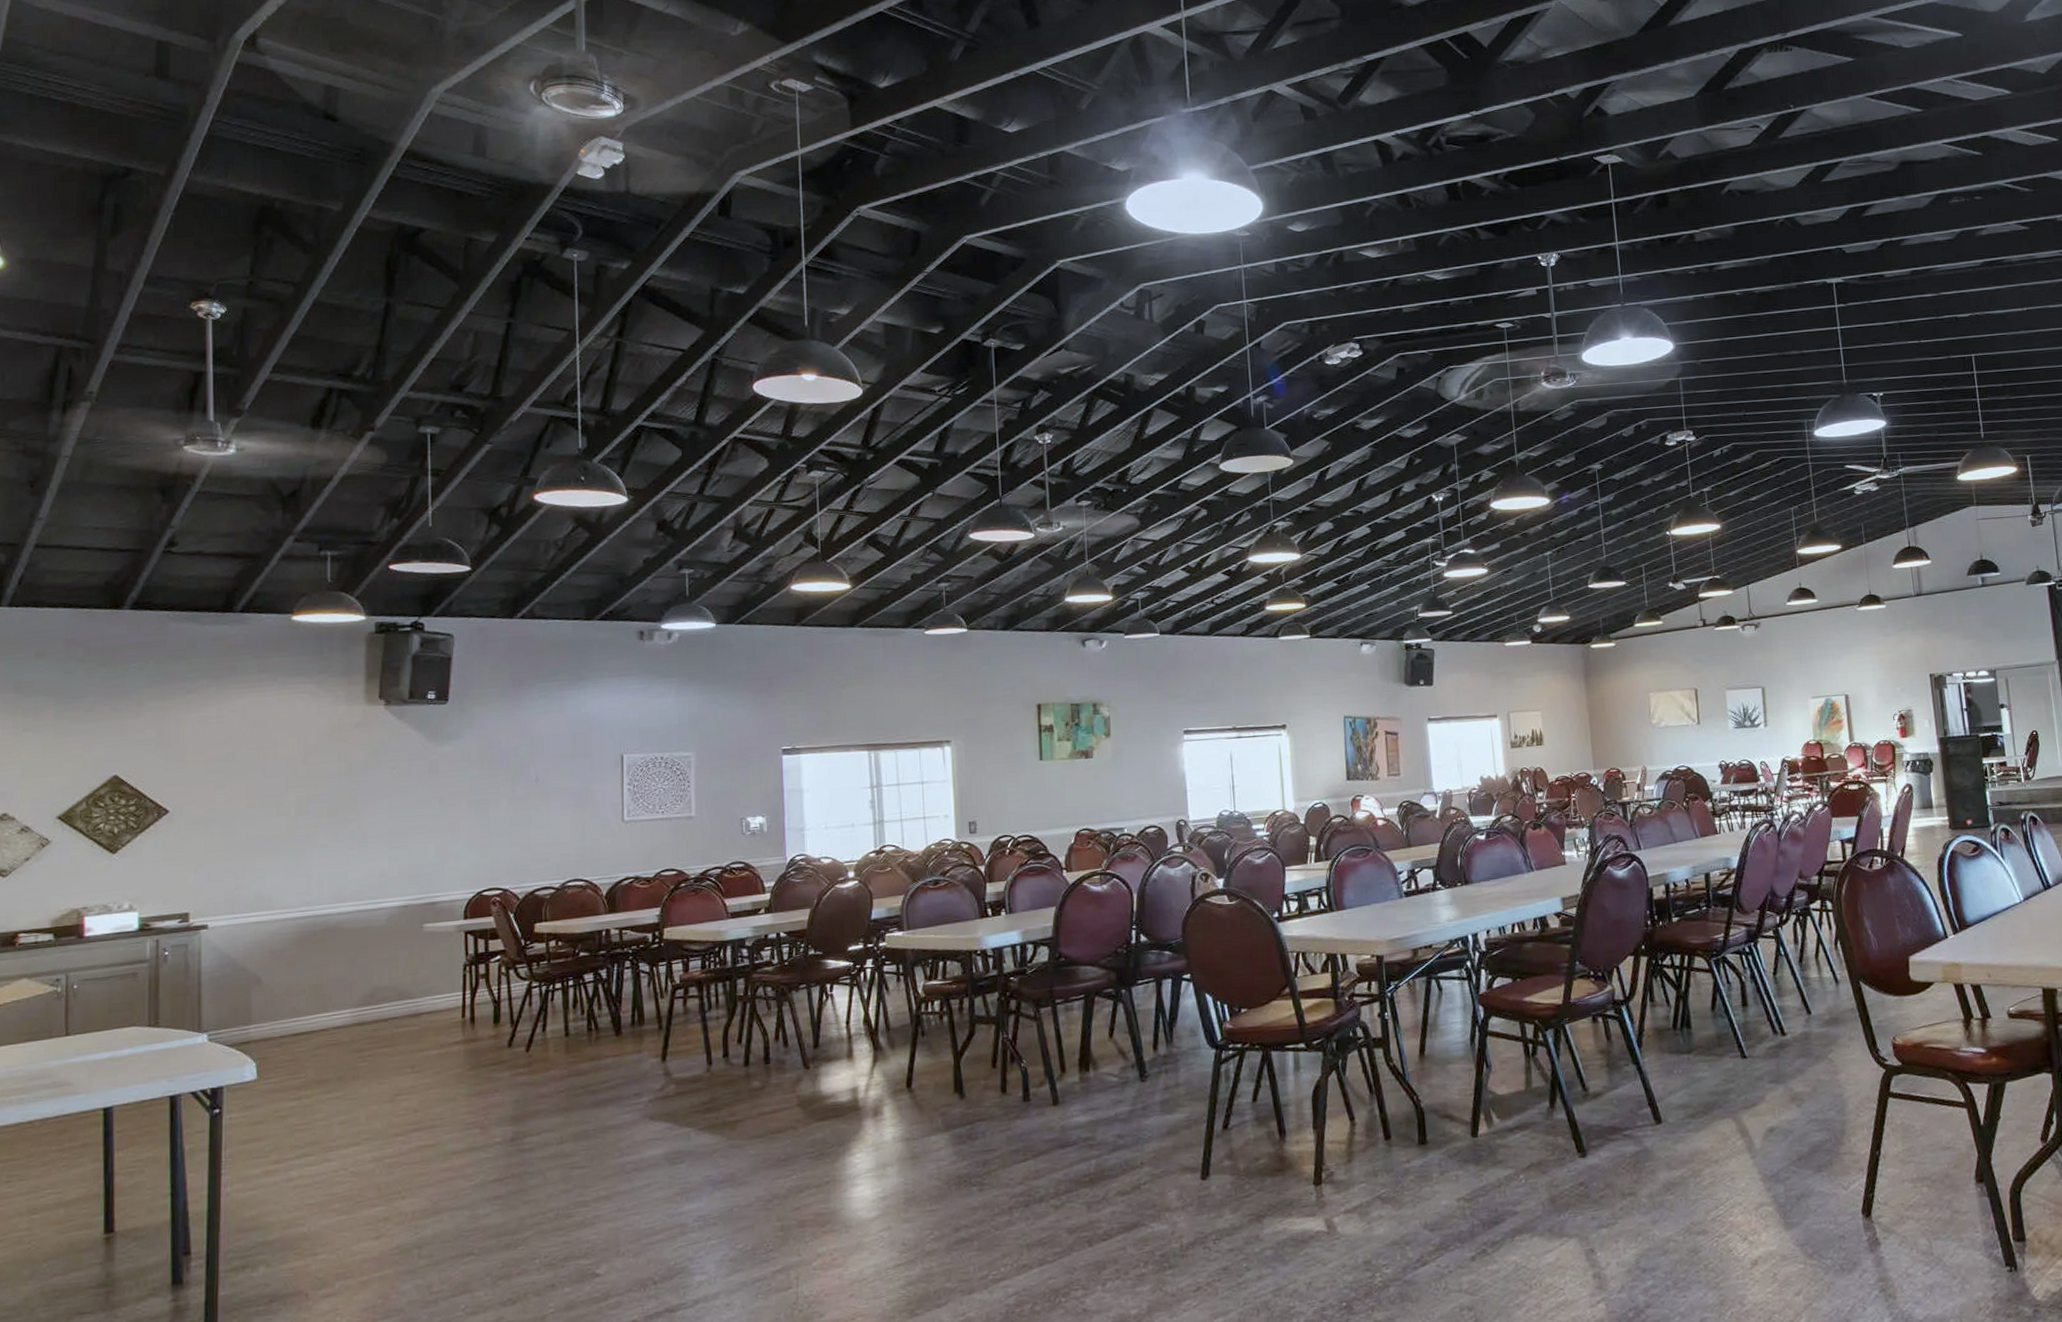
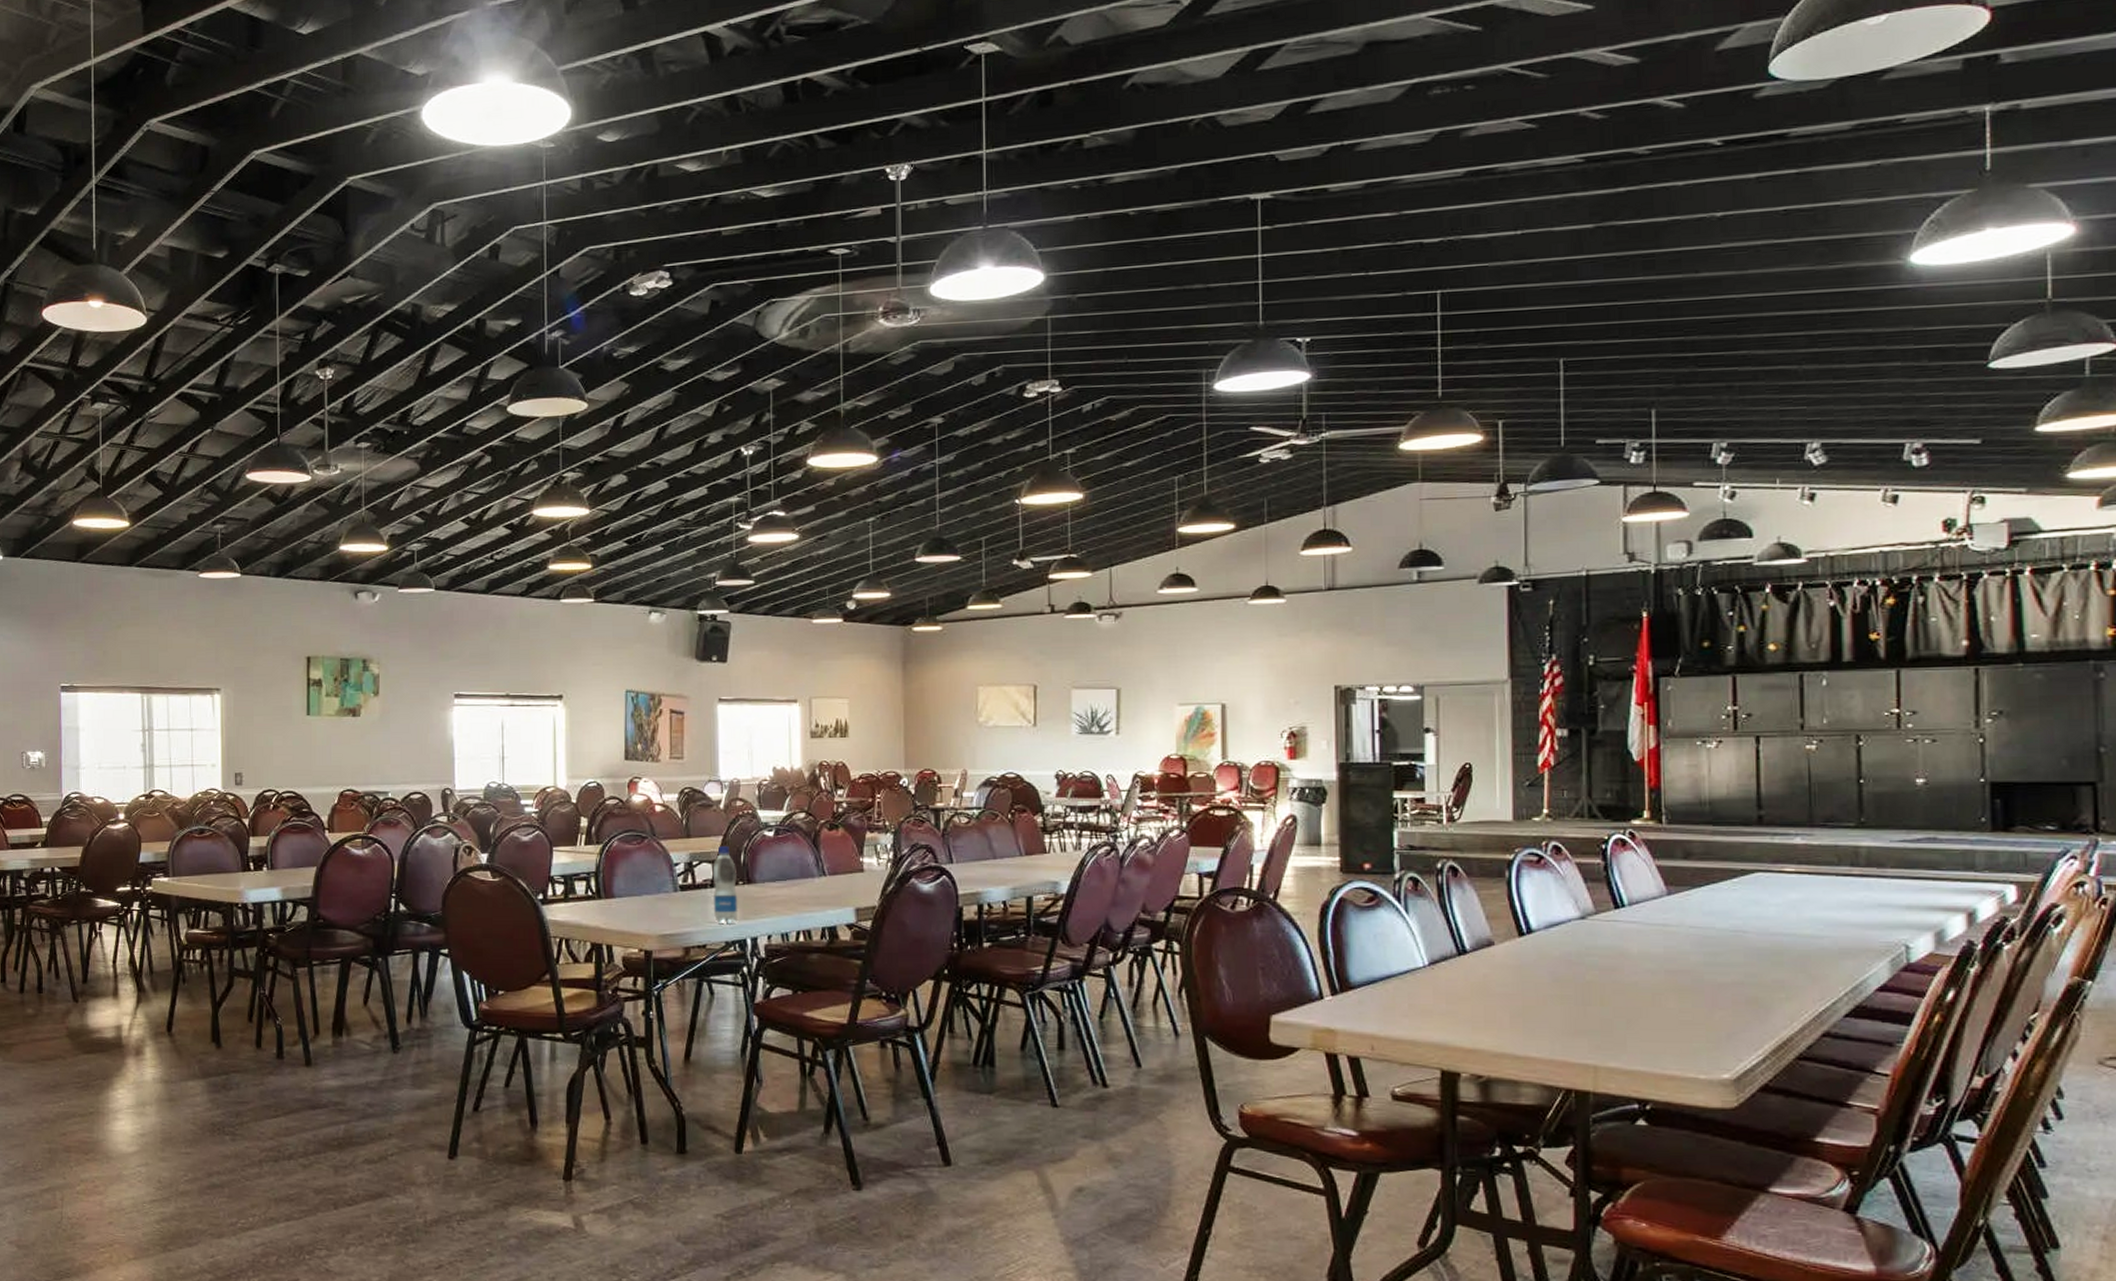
bottle: none [1433,852,1459,924] -> present [712,846,738,923]

